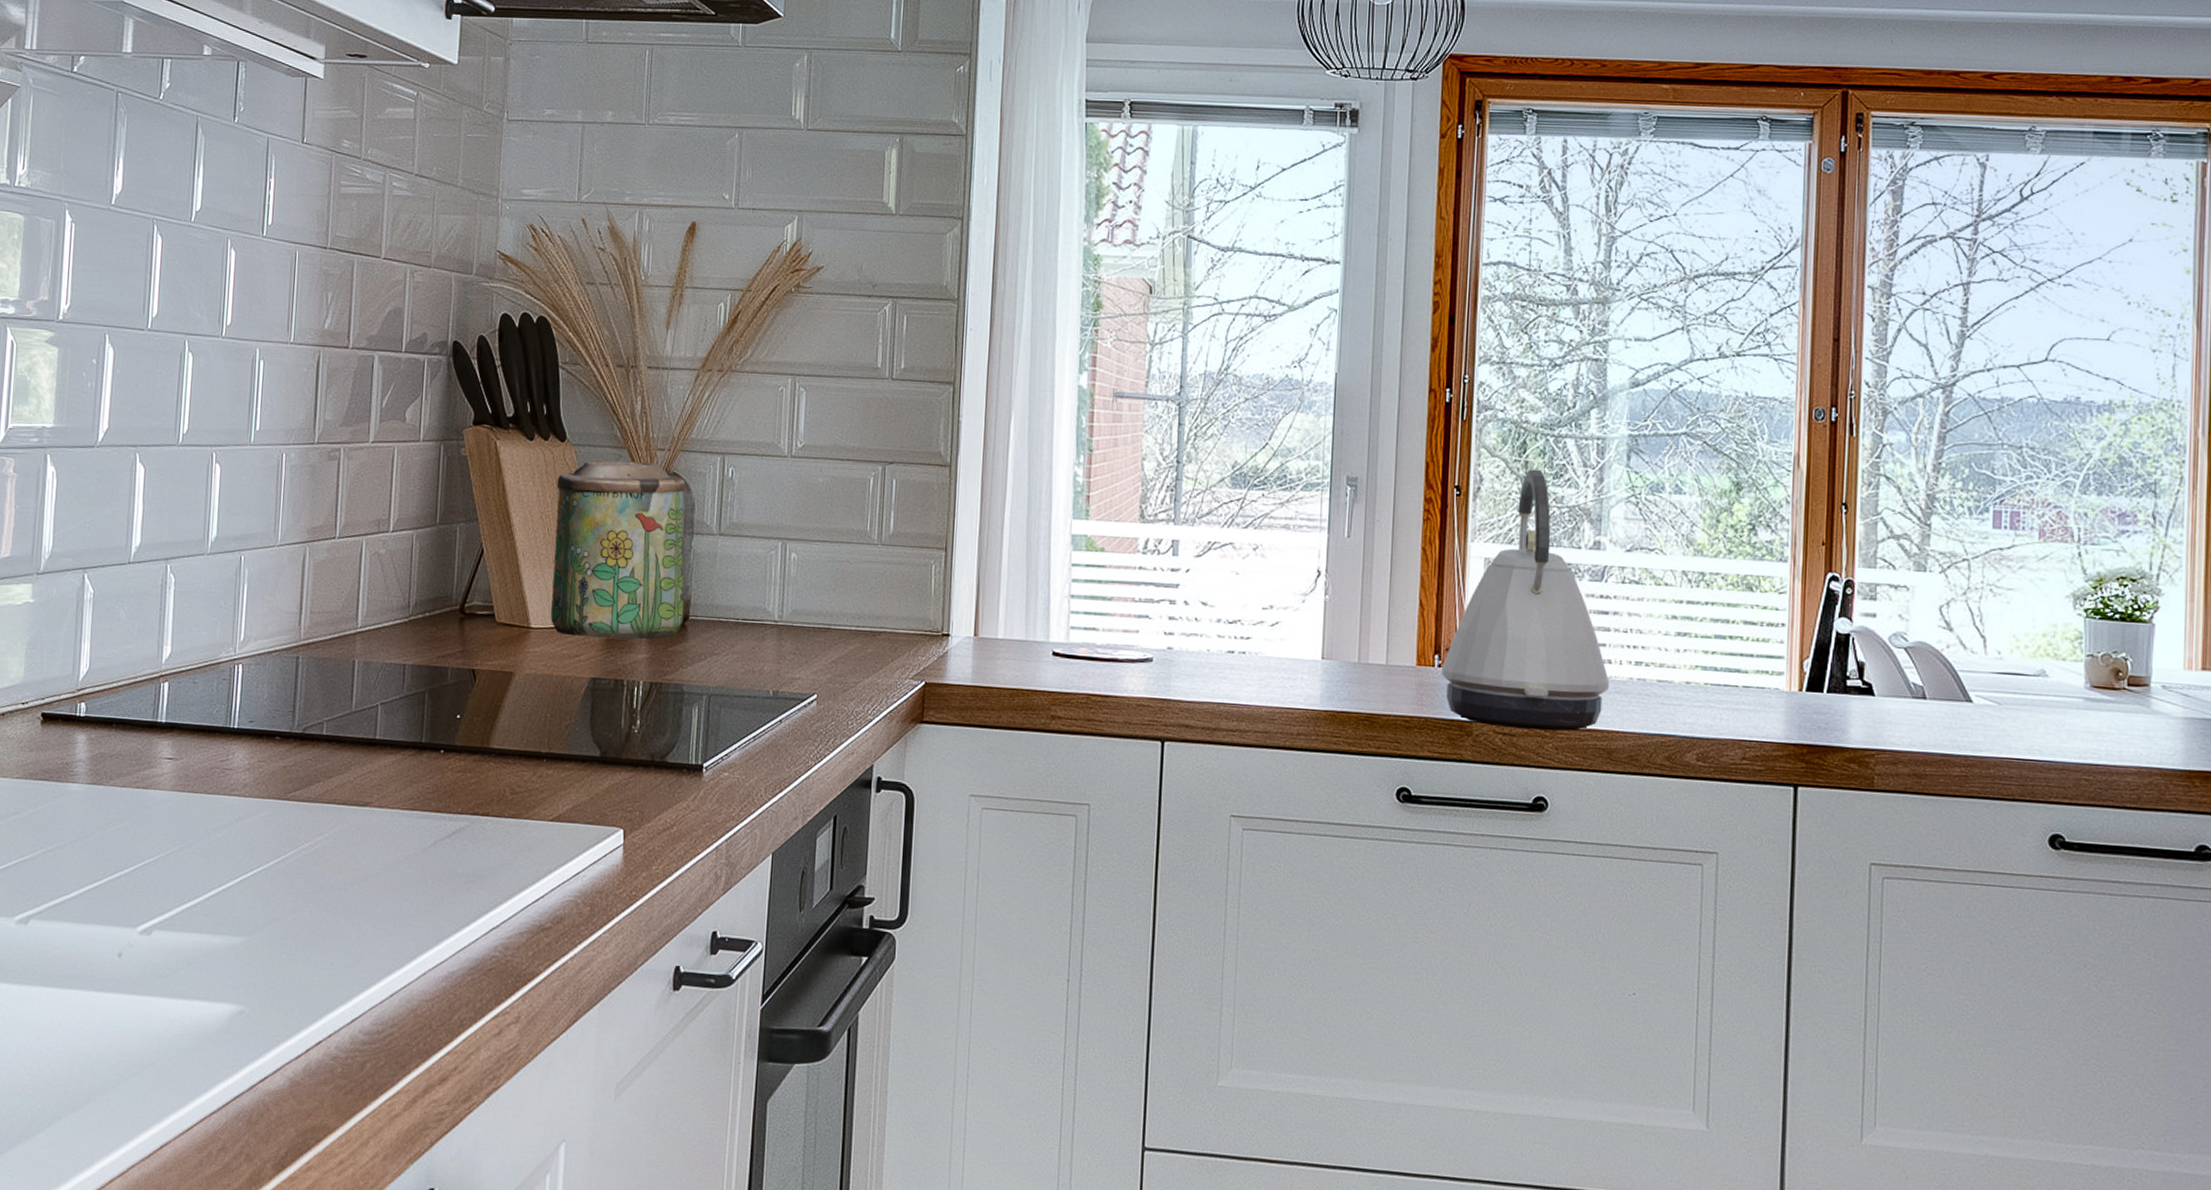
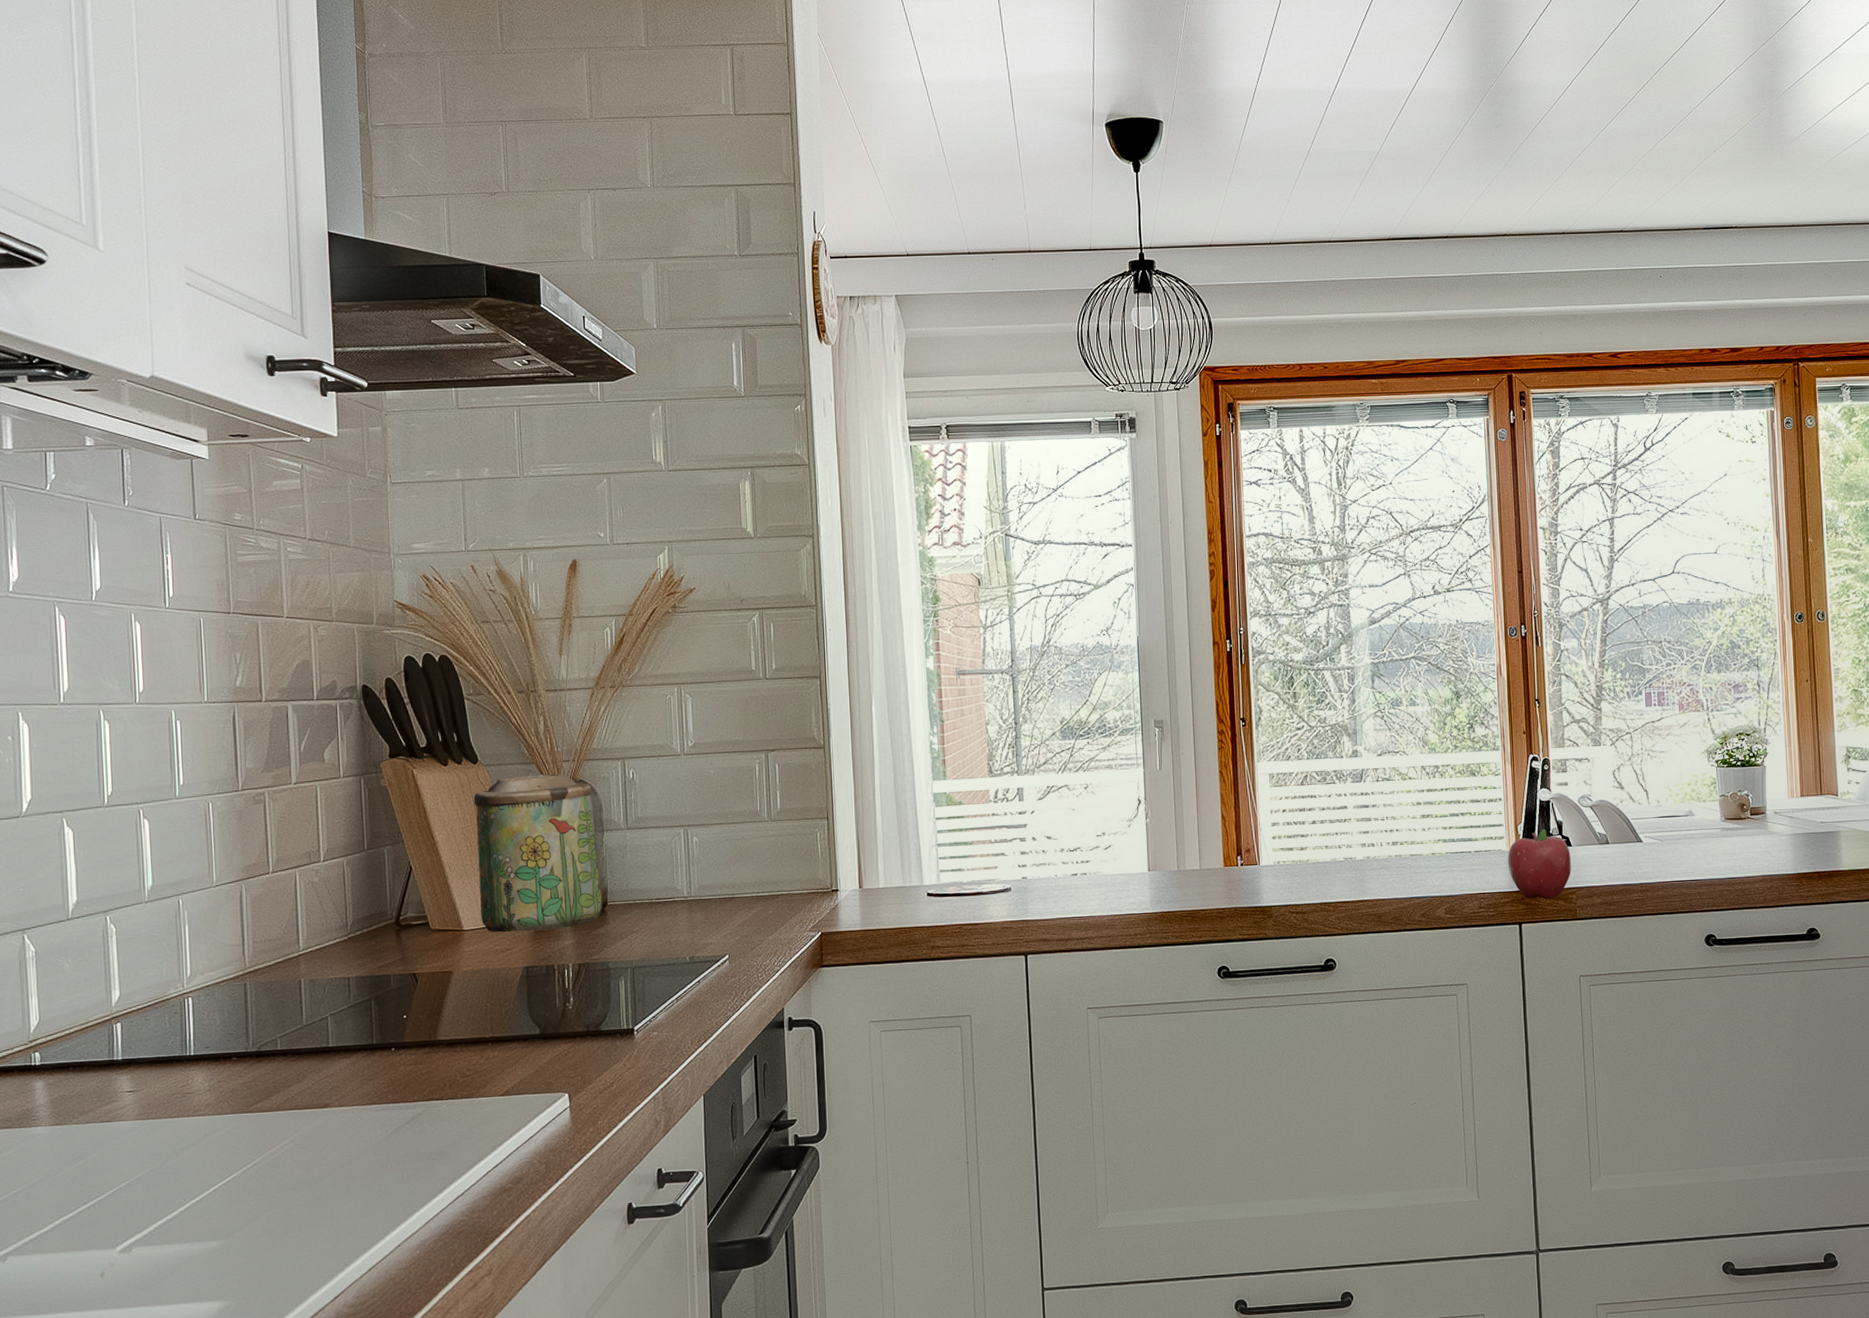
kettle: present [1442,469,1609,732] -> none [1244,698,1374,908]
fruit: none [1786,668,1872,761] -> present [1507,828,1571,900]

